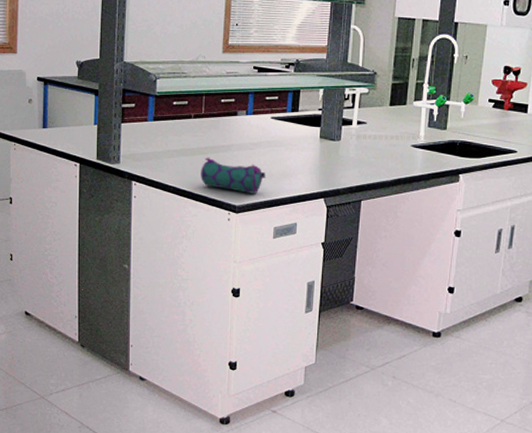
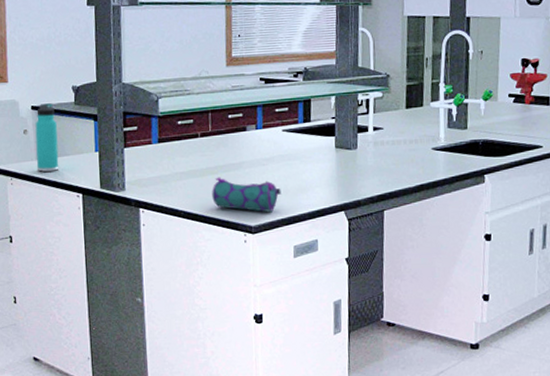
thermos bottle: none [39,76,60,140] -> present [35,103,59,172]

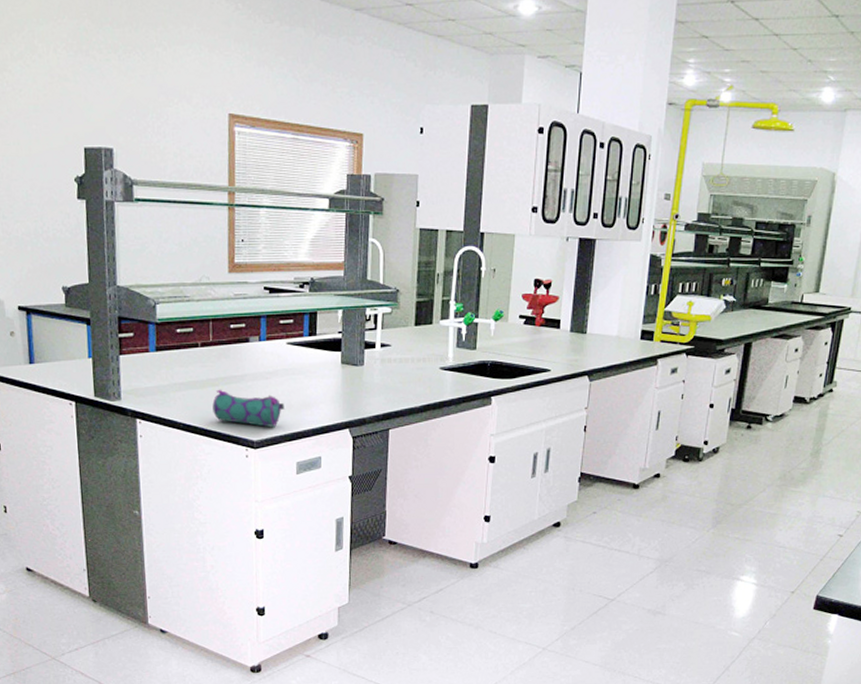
thermos bottle: present [35,103,59,172] -> none [22,304,50,377]

